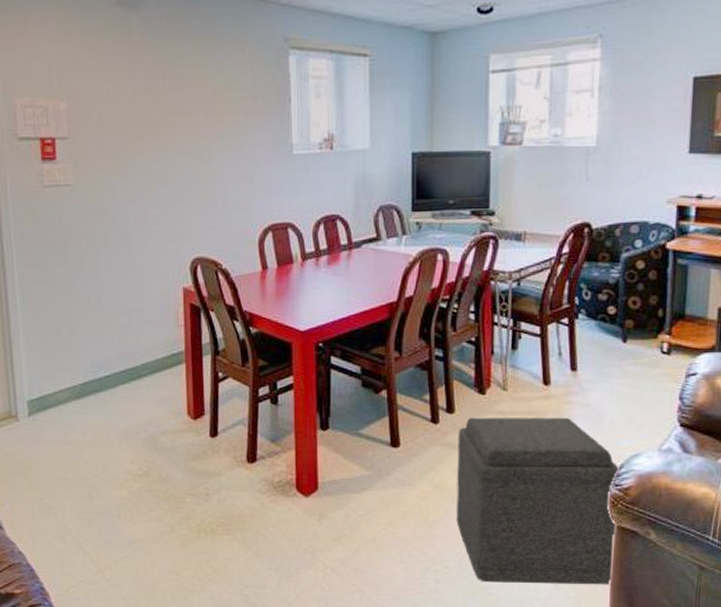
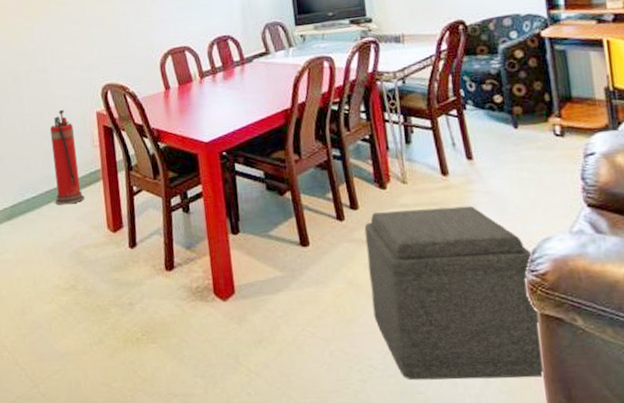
fire extinguisher: none [129,281,165,387] -> present [49,109,85,205]

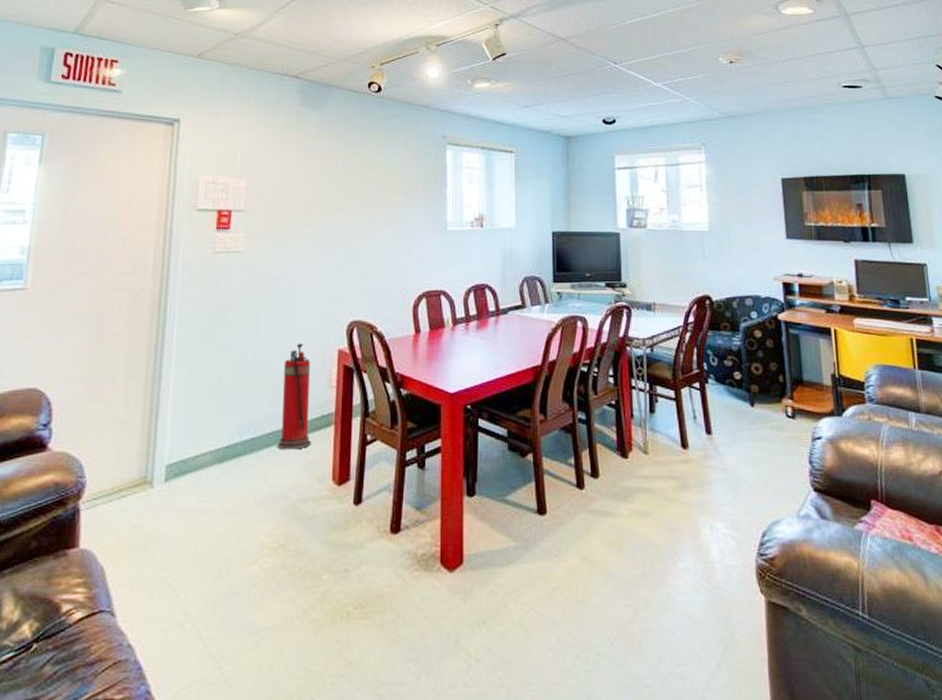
ottoman: present [364,205,545,381] -> none [603,482,770,672]

